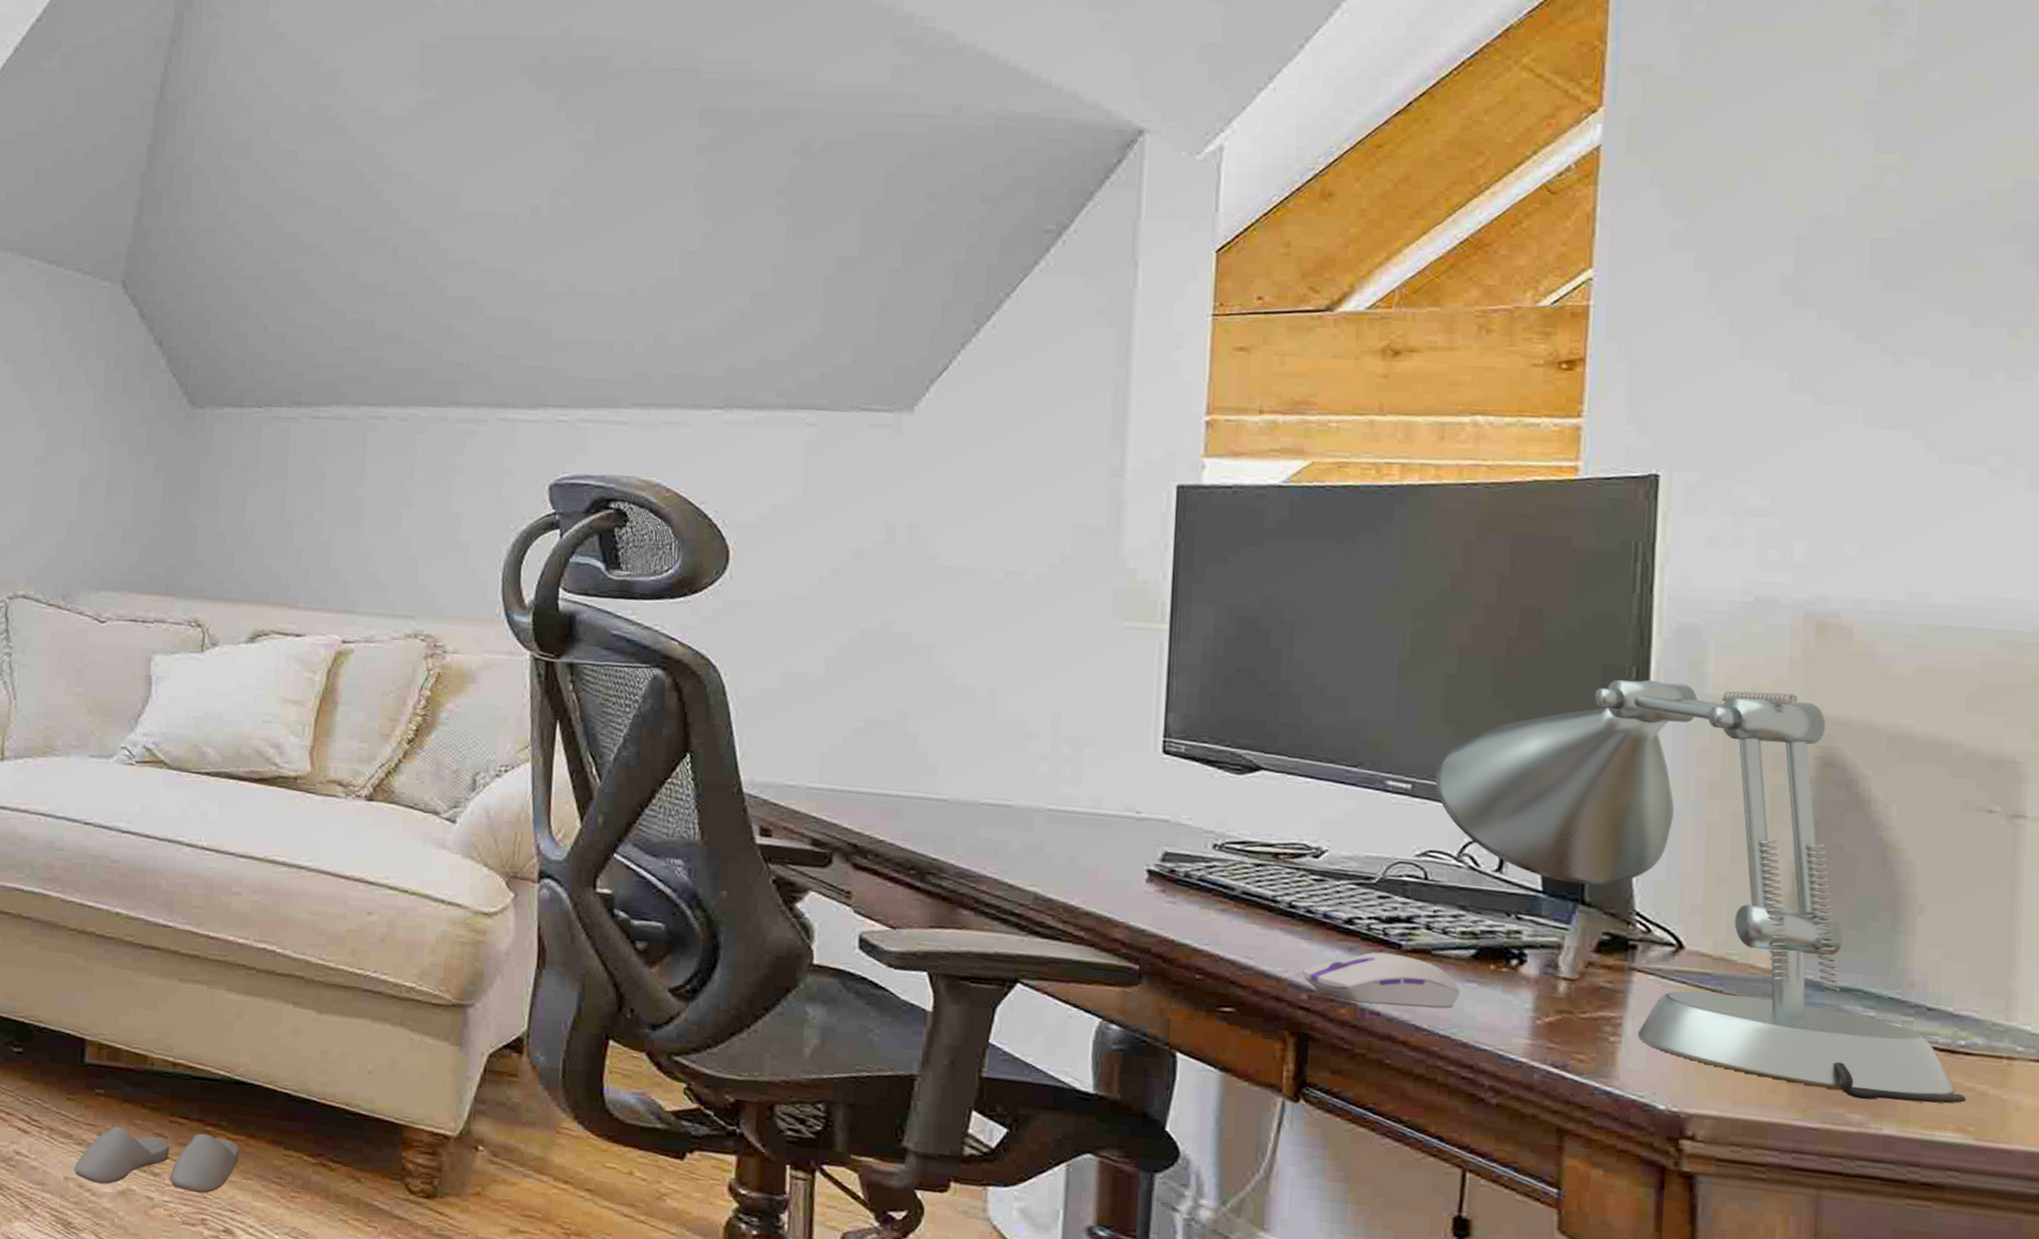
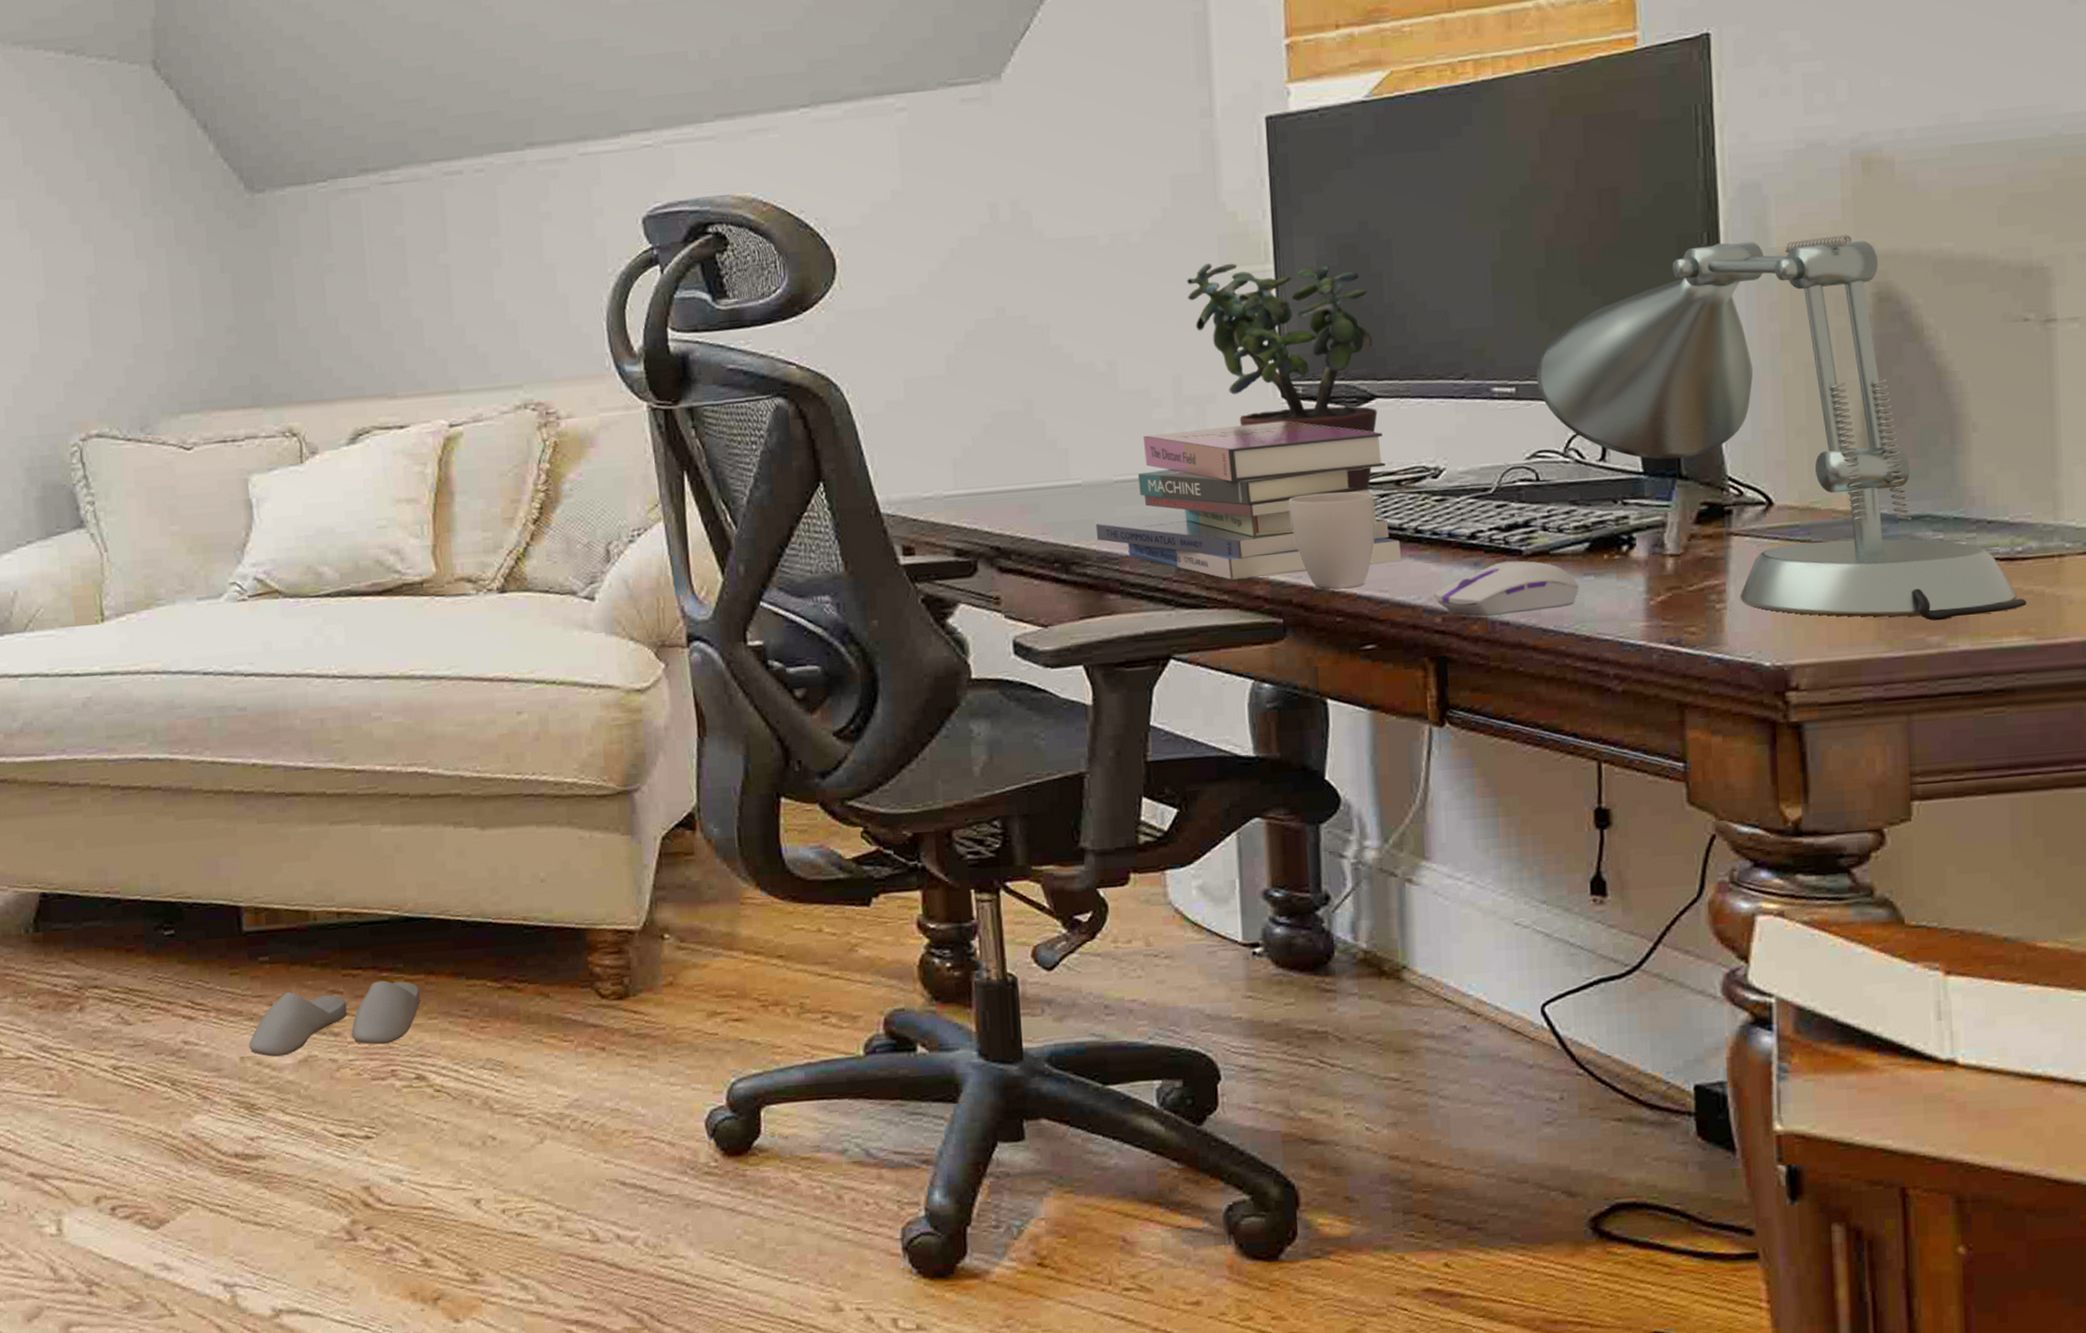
books: none [956,765,1272,933] -> present [1095,421,1402,580]
potted plant: none [1077,613,1264,857] -> present [1187,263,1378,490]
mug: none [1157,849,1249,949] -> present [1288,492,1376,590]

